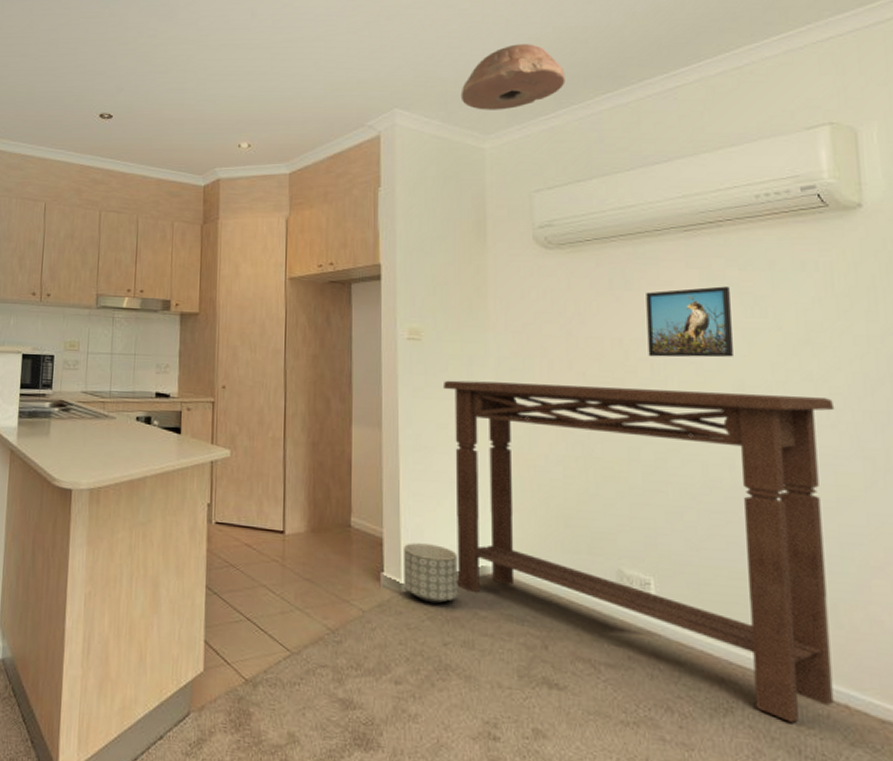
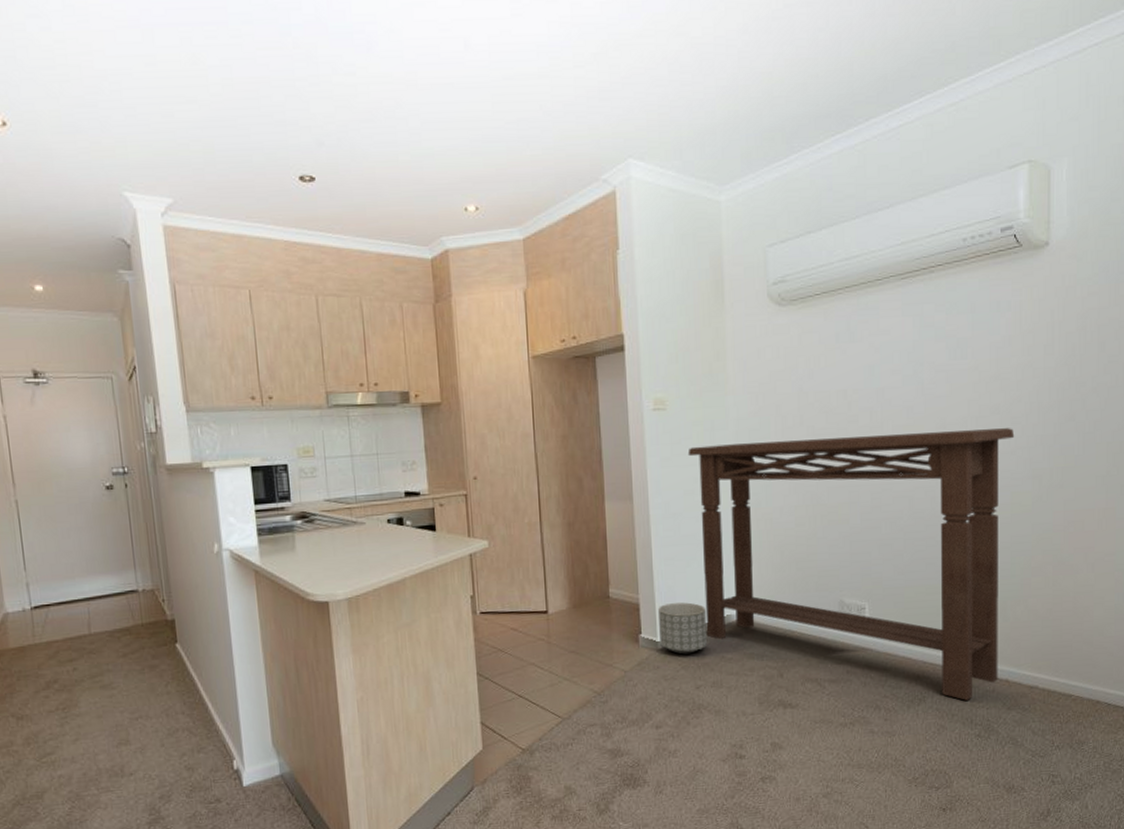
ceiling light: present [460,44,565,110] -> none [695,79,797,158]
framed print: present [646,286,733,358] -> none [867,331,938,405]

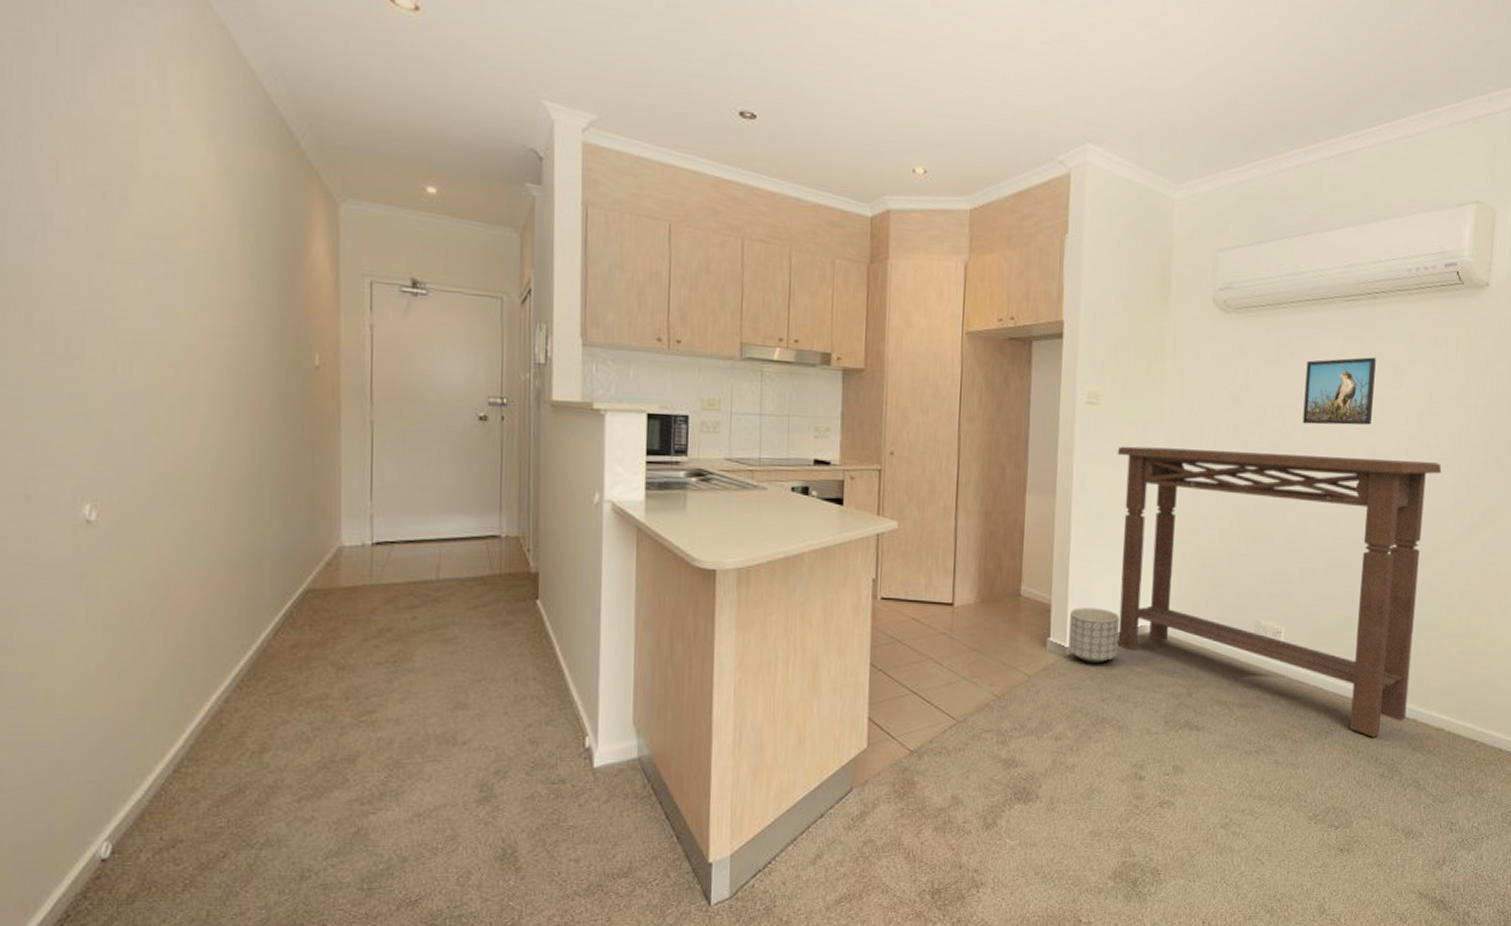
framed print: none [867,331,938,405] -> present [1302,357,1376,425]

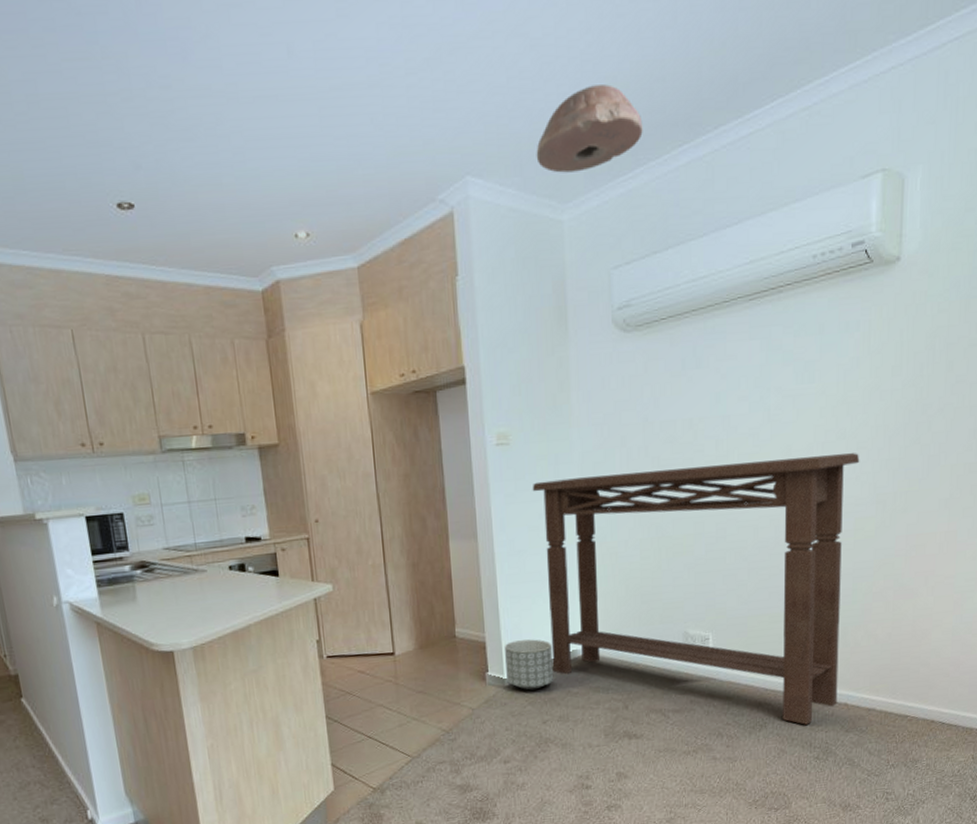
ceiling light: none [1156,82,1259,157] -> present [536,84,643,173]
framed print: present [1302,357,1376,425] -> none [714,355,785,434]

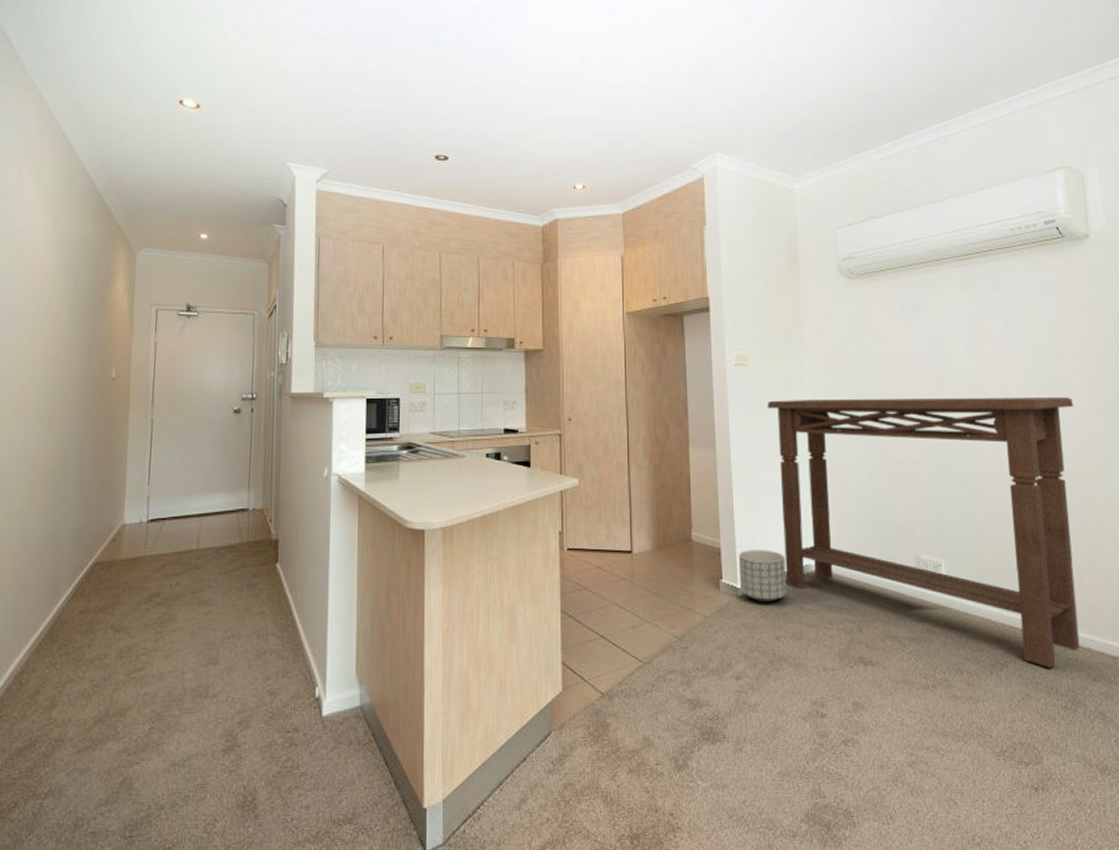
ceiling light: present [536,84,643,173] -> none [772,95,860,155]

